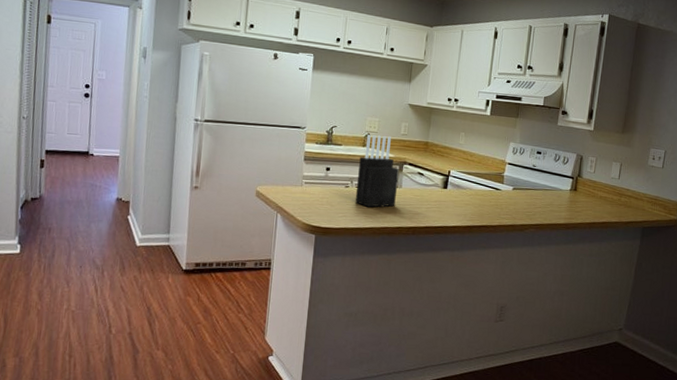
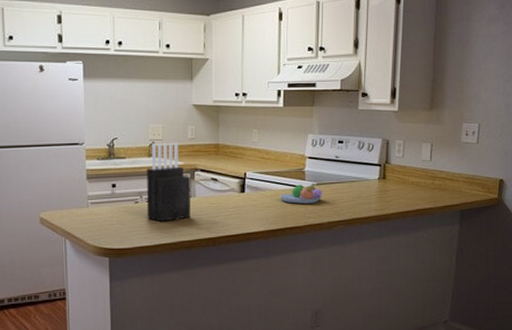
fruit bowl: none [478,187,519,206] -> present [279,183,323,204]

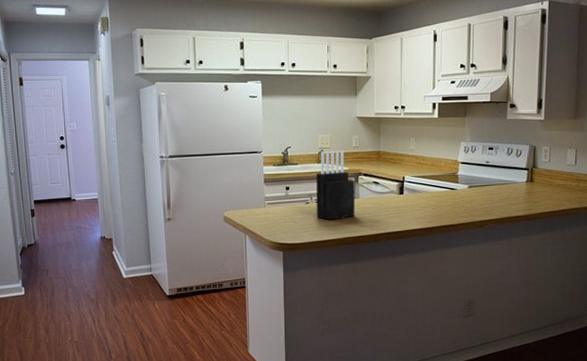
fruit bowl: present [279,183,323,204] -> none [434,185,475,204]

